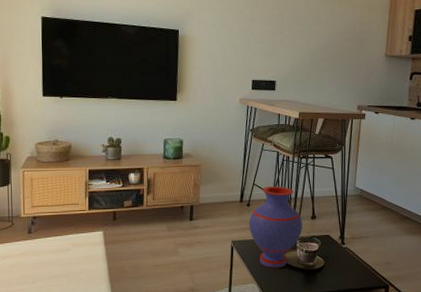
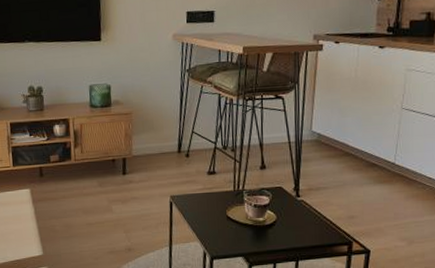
vase: present [248,186,302,268] -> none [188,133,250,225]

